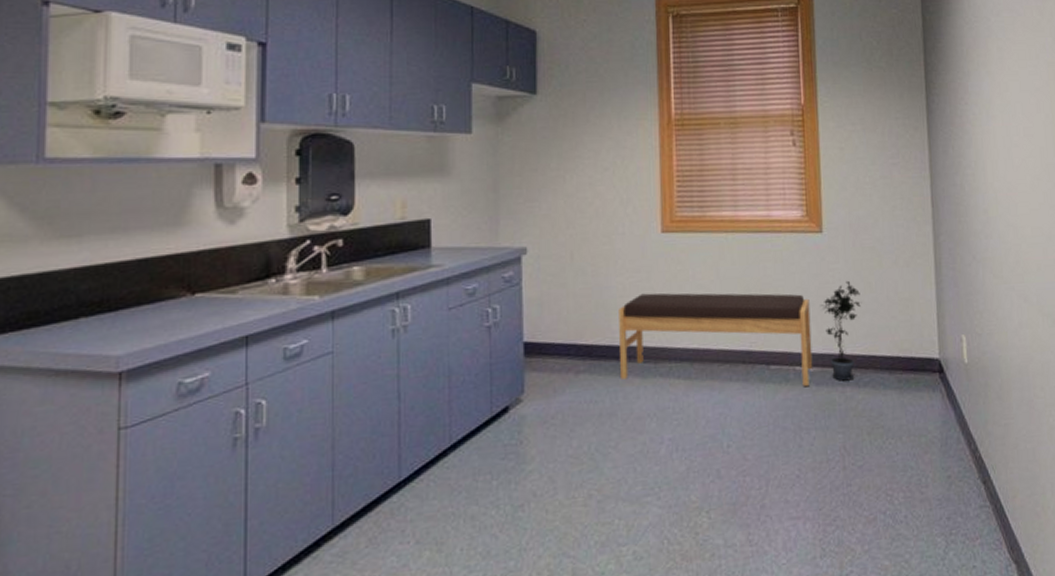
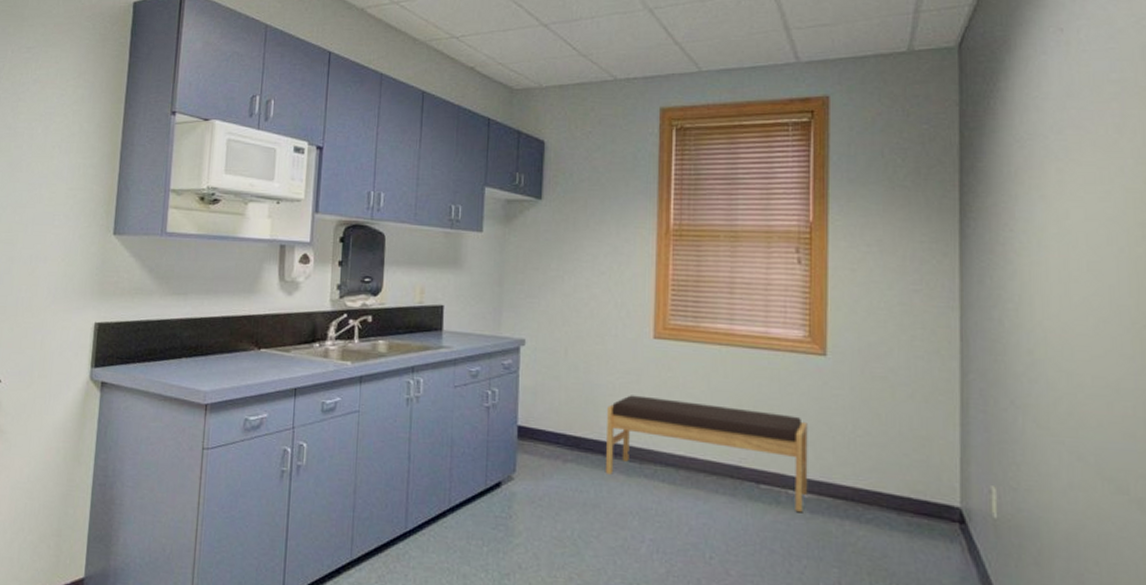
potted plant: present [820,280,861,381] -> none [819,409,867,514]

